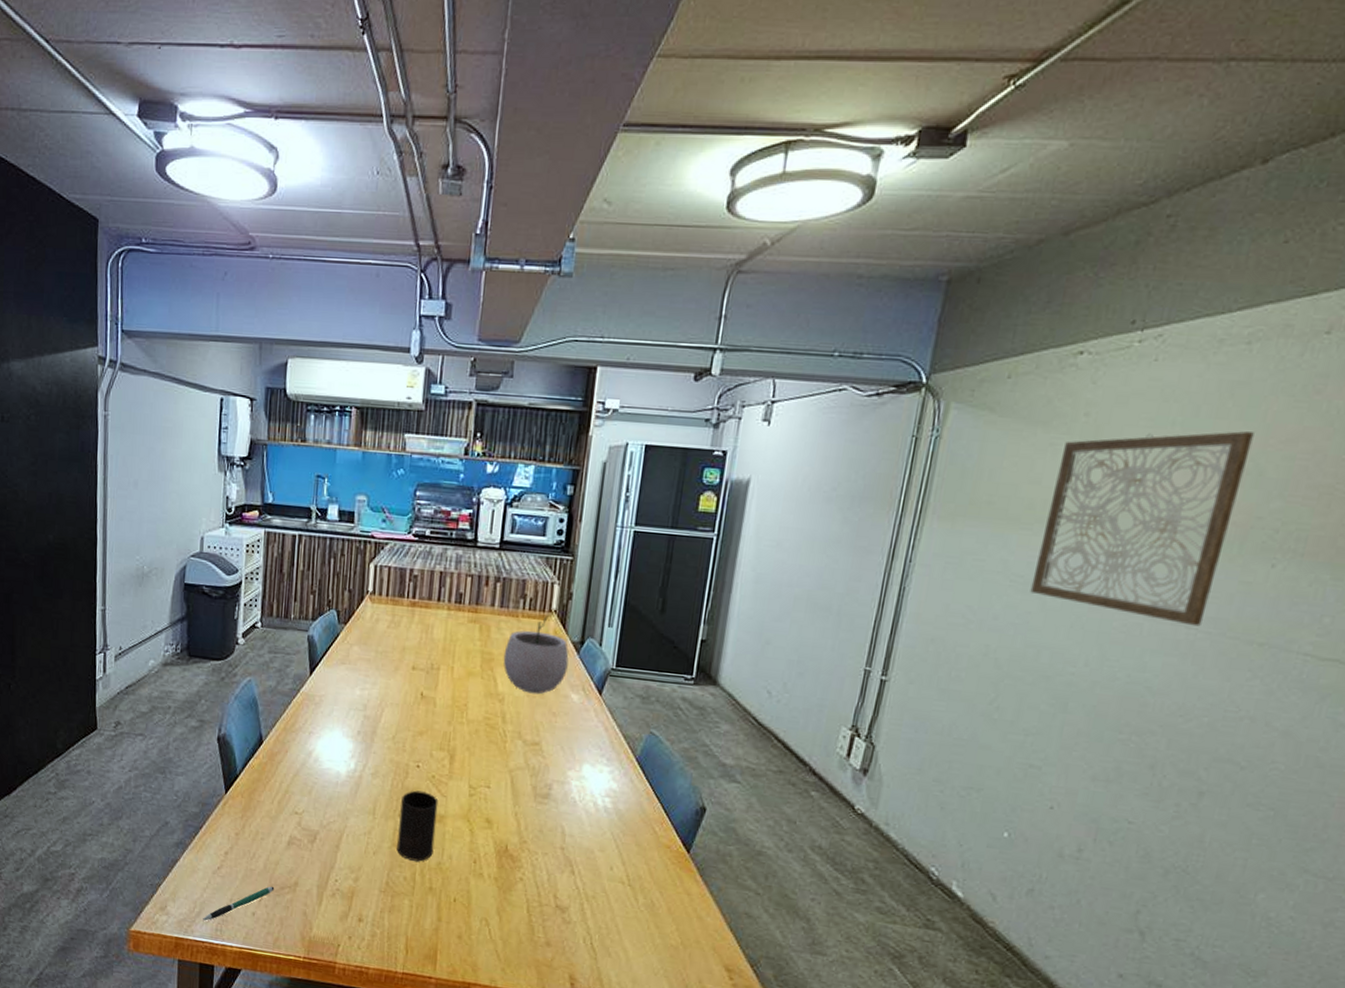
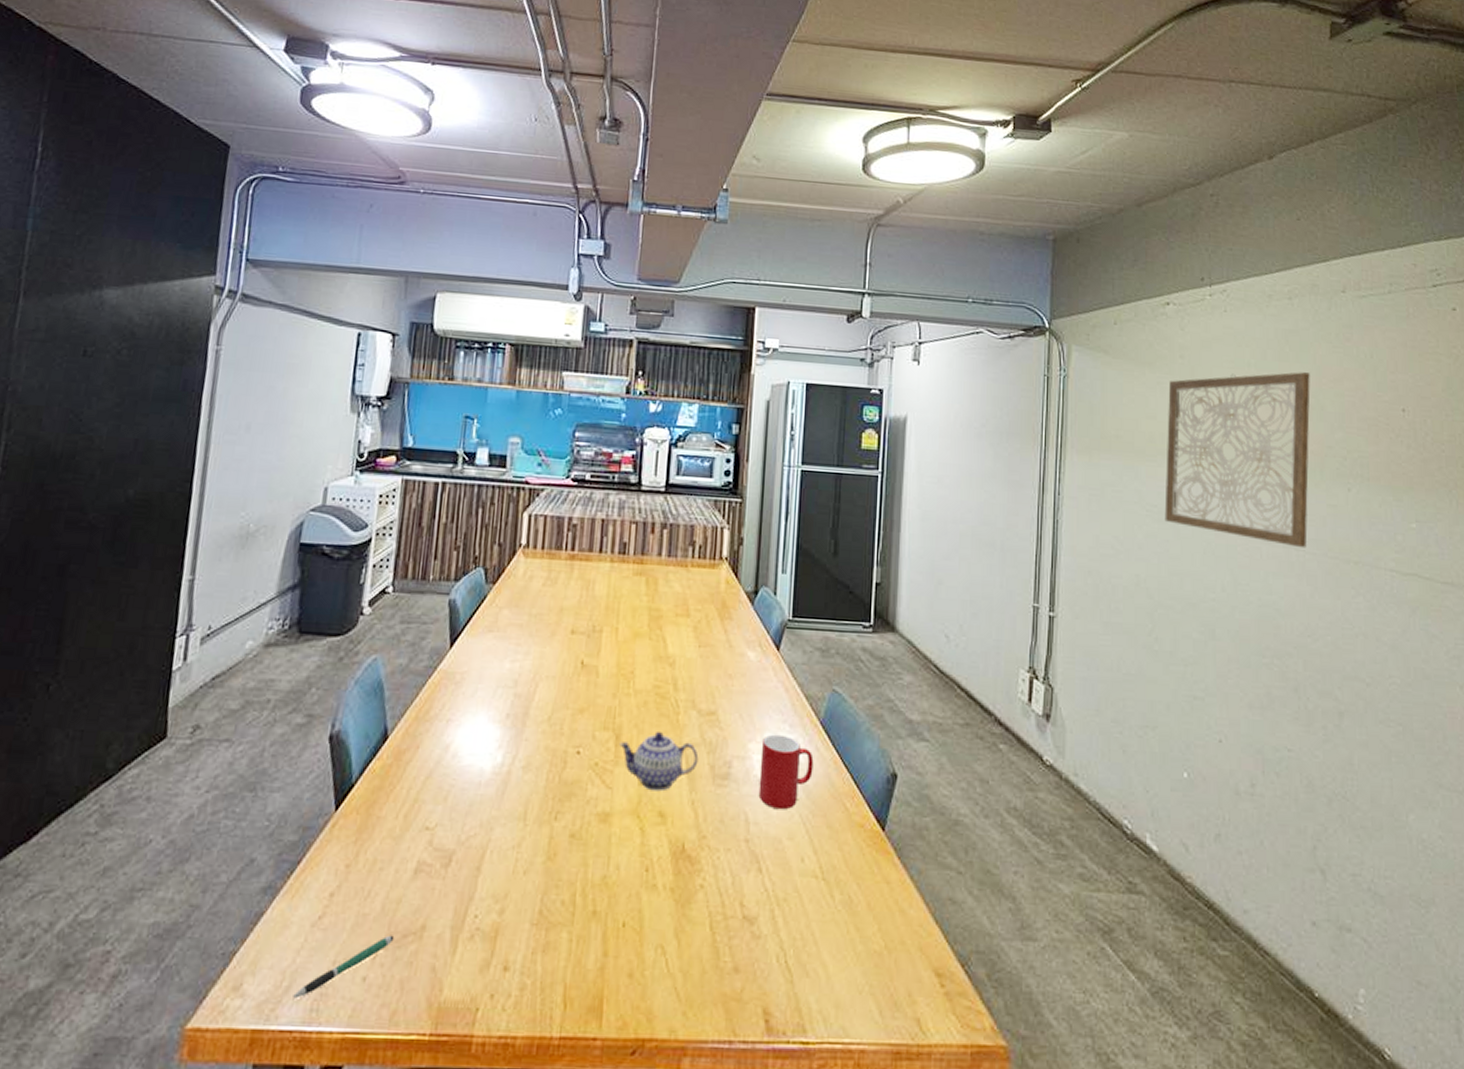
cup: present [397,790,439,862] -> none [553,783,603,878]
teapot: none [452,755,523,803] -> present [618,732,699,792]
plant pot: present [503,616,569,695] -> none [672,565,743,654]
cup: none [574,765,628,828] -> present [758,734,814,810]

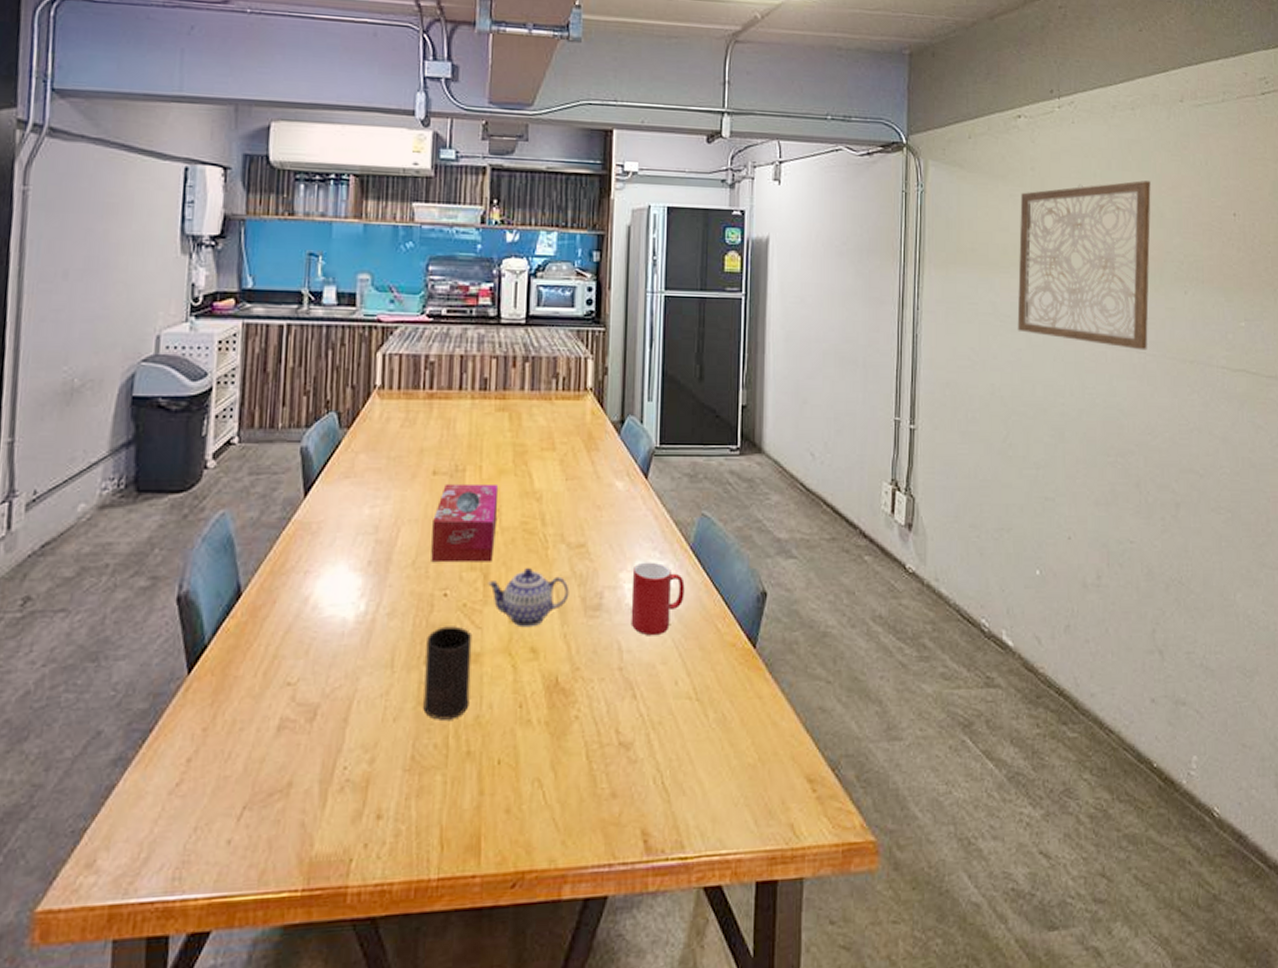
pen: present [293,935,395,999] -> none [152,795,260,869]
cup: none [553,783,603,878] -> present [423,626,473,720]
tissue box: none [566,643,634,723] -> present [431,483,499,563]

